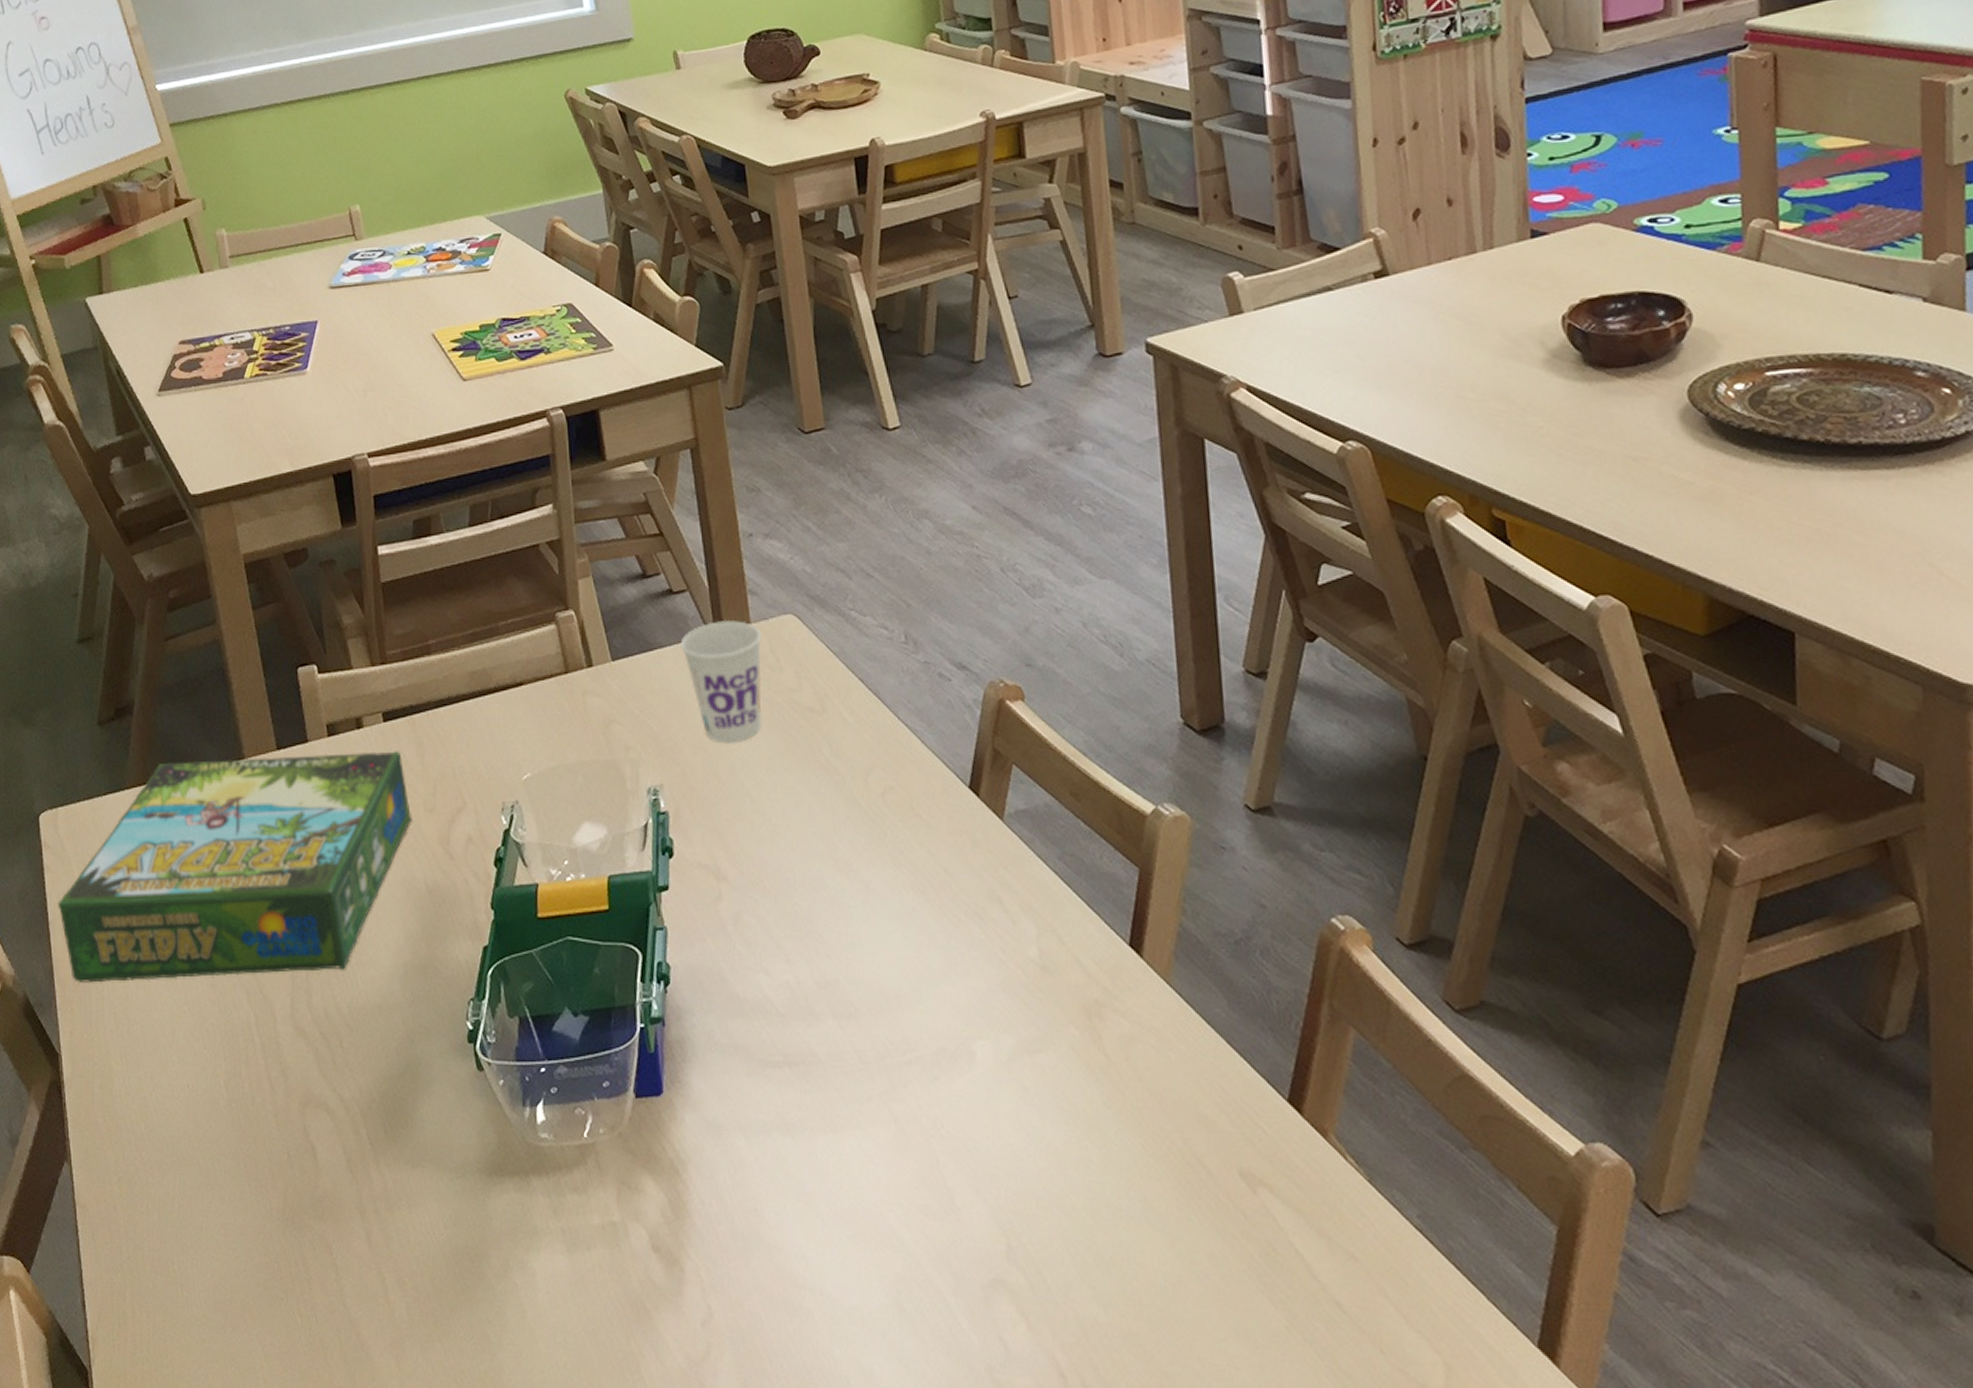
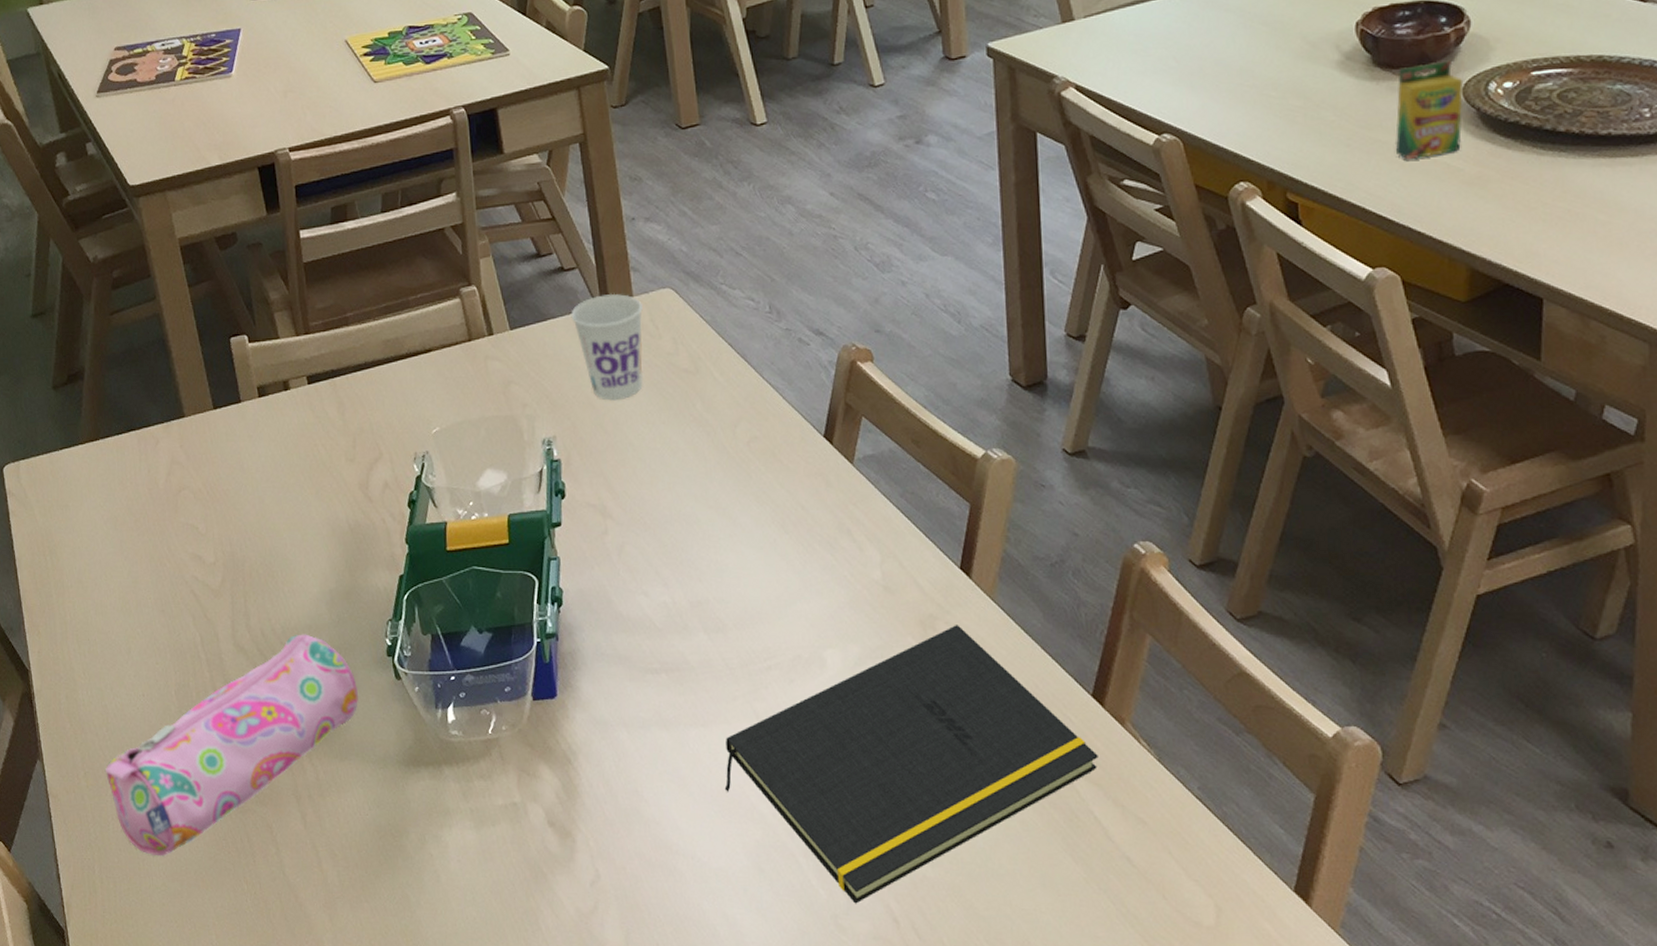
board game: present [57,751,413,983] -> none [22,409,336,610]
pencil case: none [141,1014,434,1282] -> present [104,634,358,857]
notepad: none [858,1013,1298,1354] -> present [724,625,1098,904]
crayon box: none [1613,359,1689,472] -> present [1394,60,1464,160]

